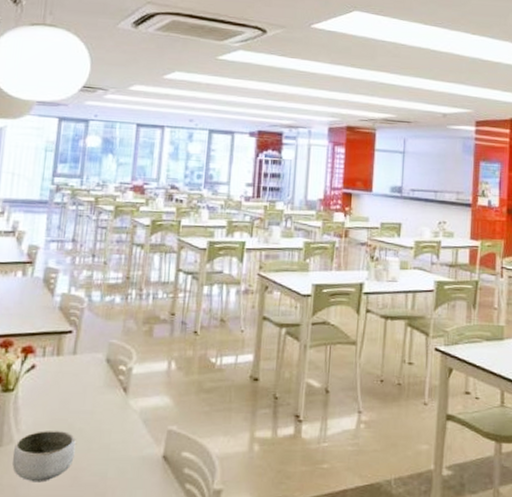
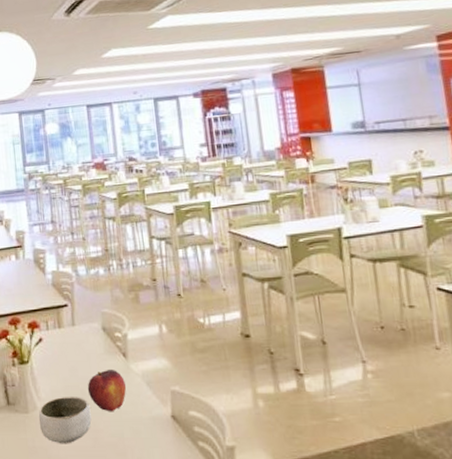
fruit: none [76,403,121,450] -> present [87,368,127,412]

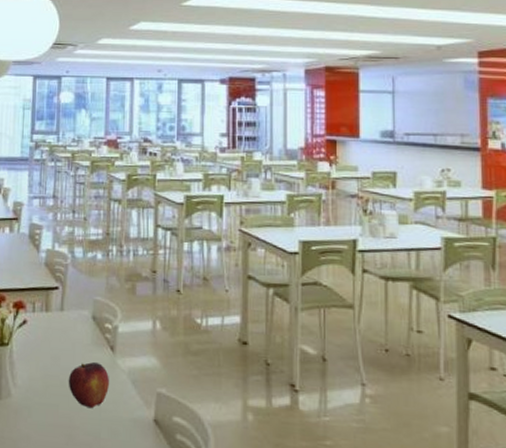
bowl: present [38,397,92,444] -> none [11,386,69,438]

